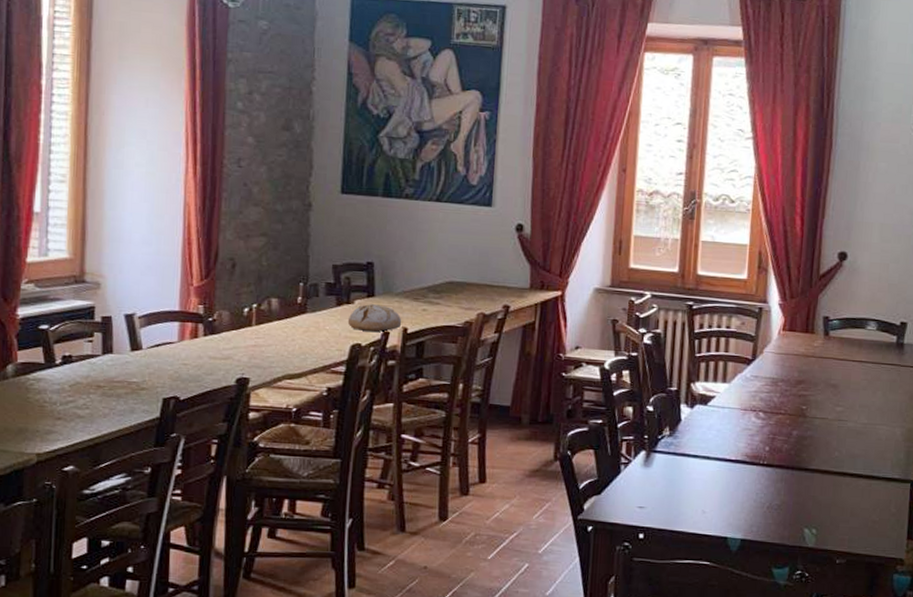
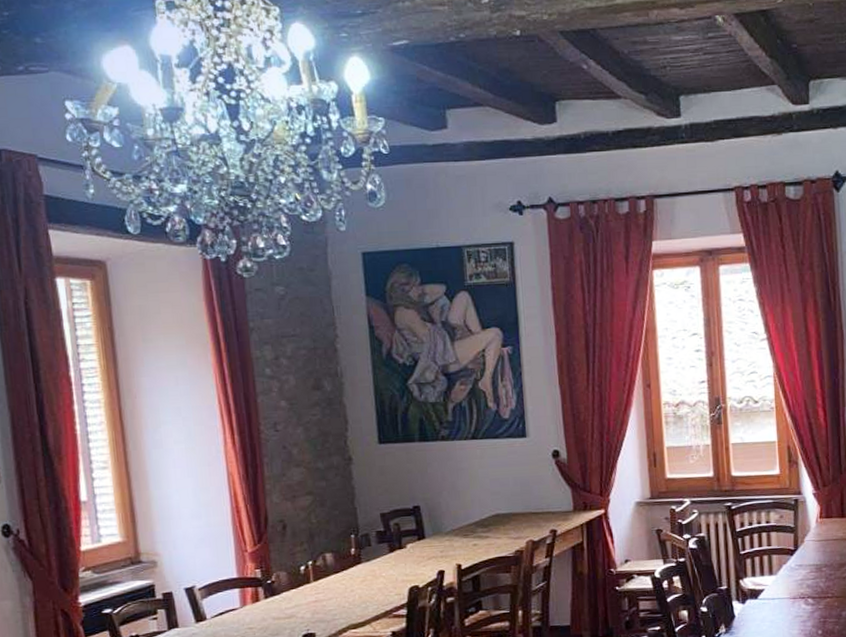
bread: present [347,303,402,332] -> none [402,545,455,573]

